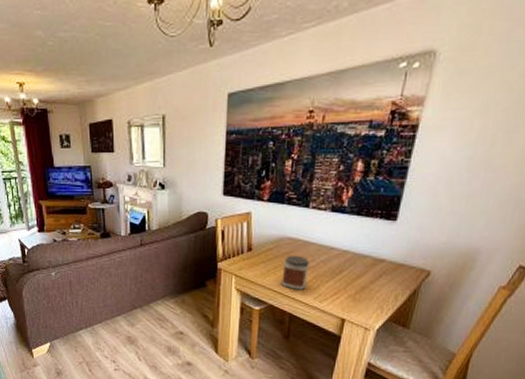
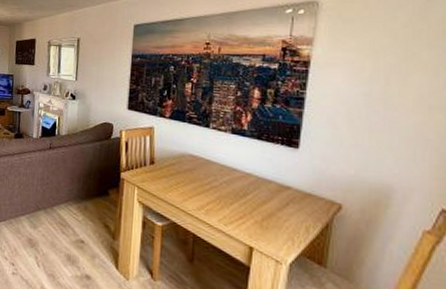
jar: present [281,255,310,290] -> none [184,172,212,210]

